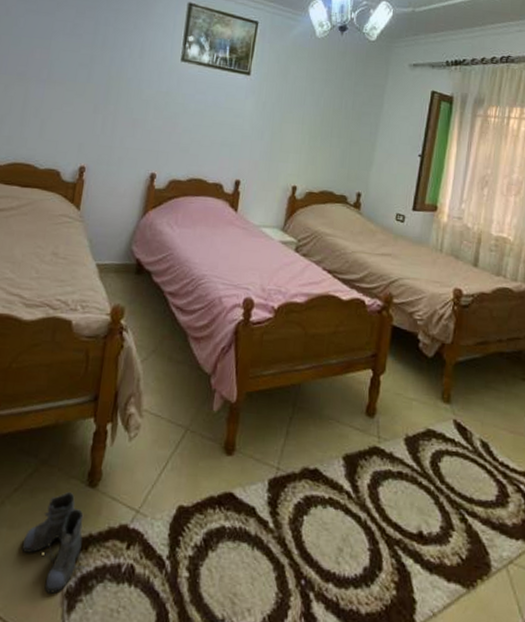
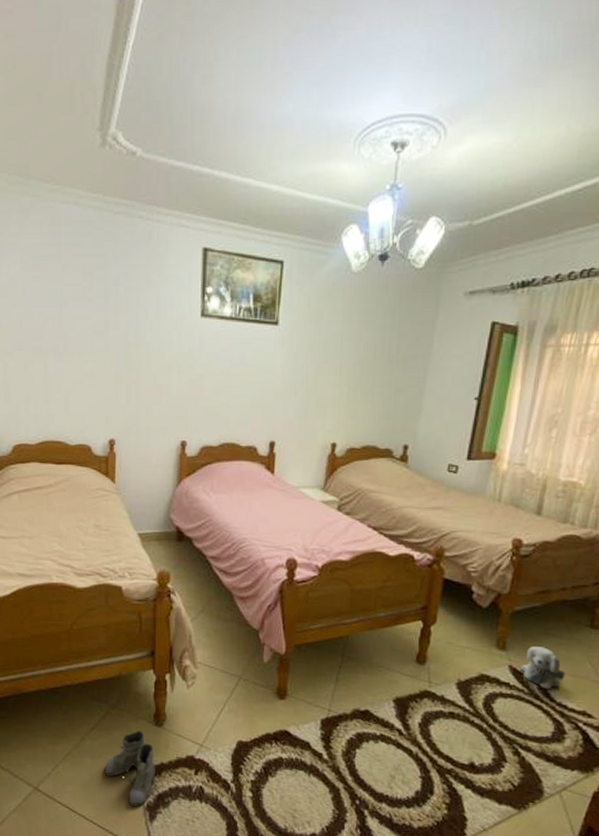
plush toy: none [464,400,506,448] -> present [520,646,566,690]

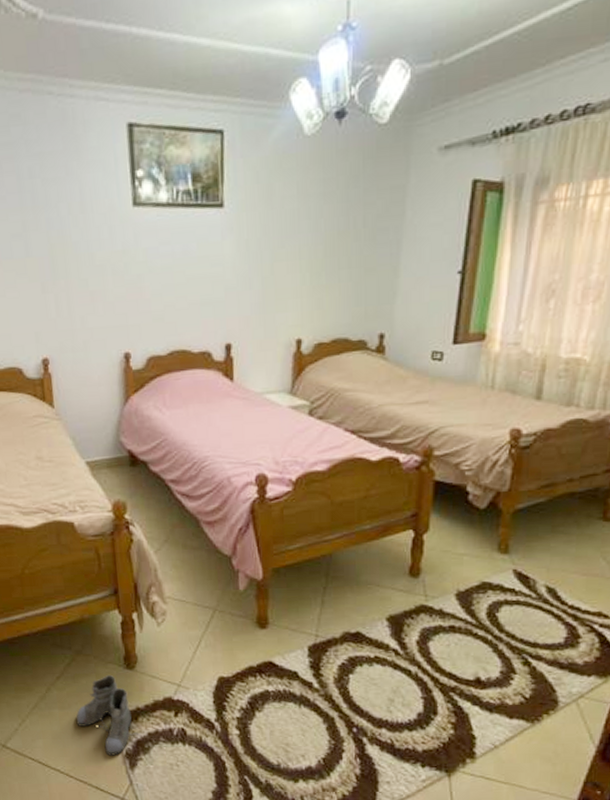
plush toy: present [520,646,566,690] -> none [526,546,577,593]

